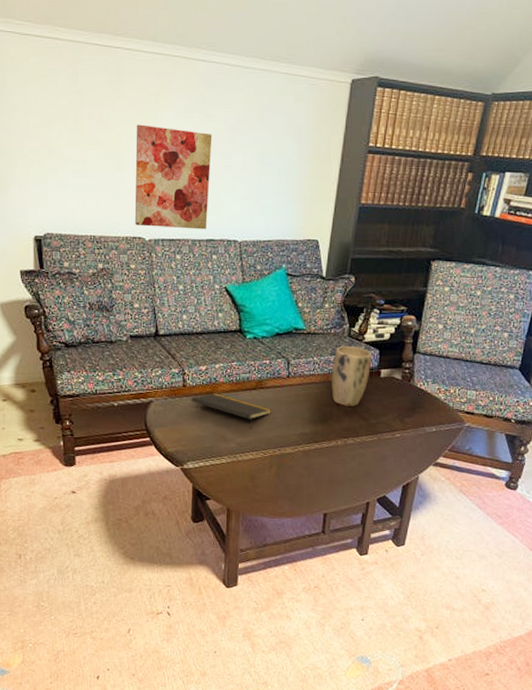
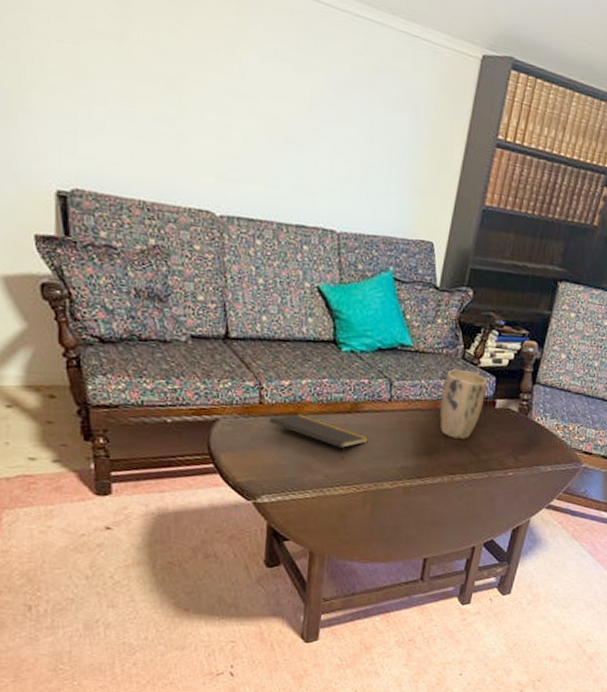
wall art: present [135,124,213,230] -> none [202,62,309,213]

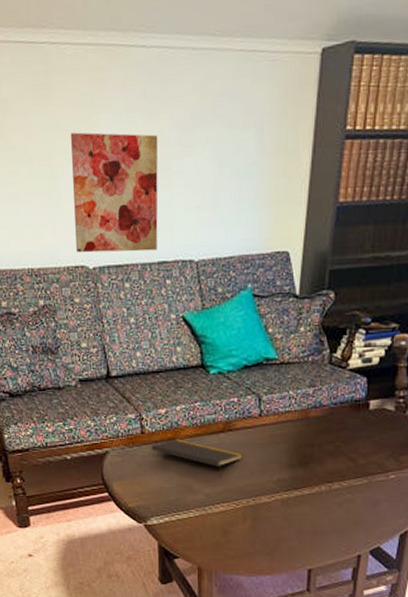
wall art: none [202,62,309,213] -> present [70,132,158,253]
plant pot: present [439,369,488,439] -> none [311,375,359,446]

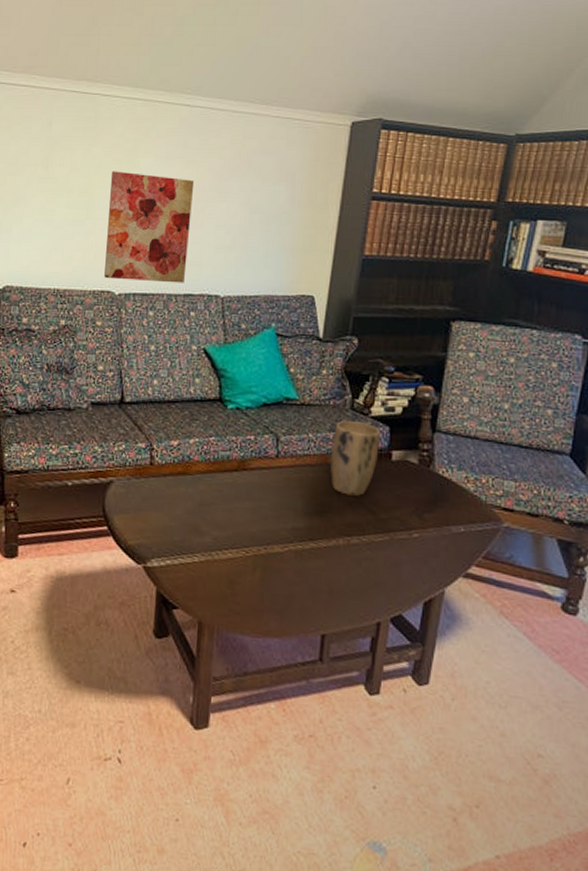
notepad: present [151,439,244,477] -> none [159,474,257,520]
plant pot: none [311,375,359,446] -> present [330,421,381,496]

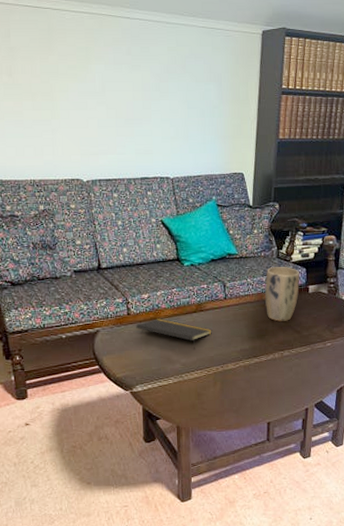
wall art: present [104,171,195,283] -> none [68,76,141,169]
notepad: none [159,474,257,520] -> present [136,318,213,349]

